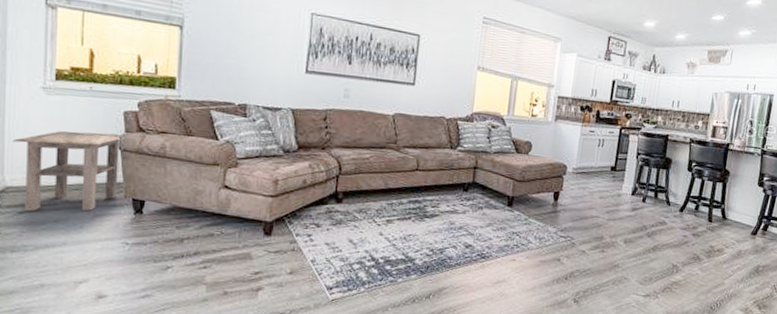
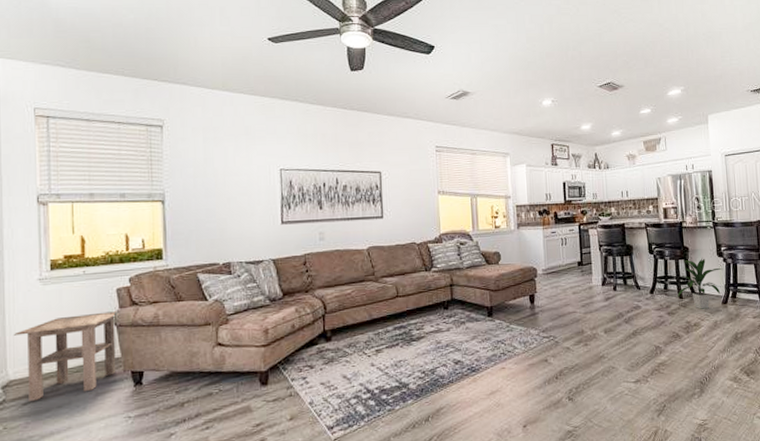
indoor plant: none [707,184,761,237] -> present [677,258,723,309]

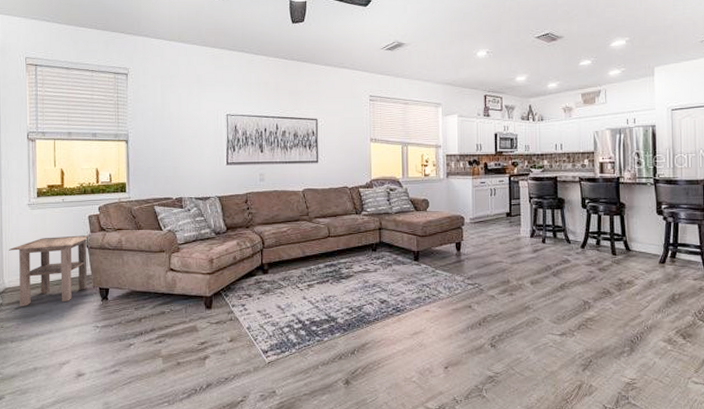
indoor plant: present [677,258,723,309] -> none [610,215,663,267]

